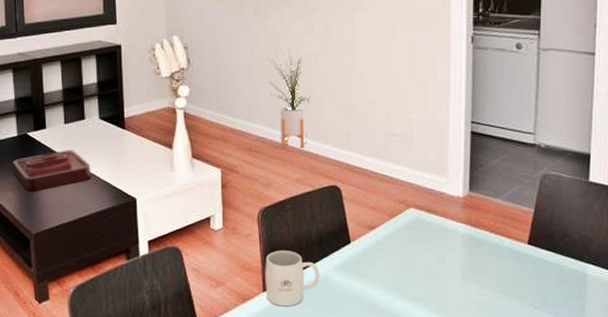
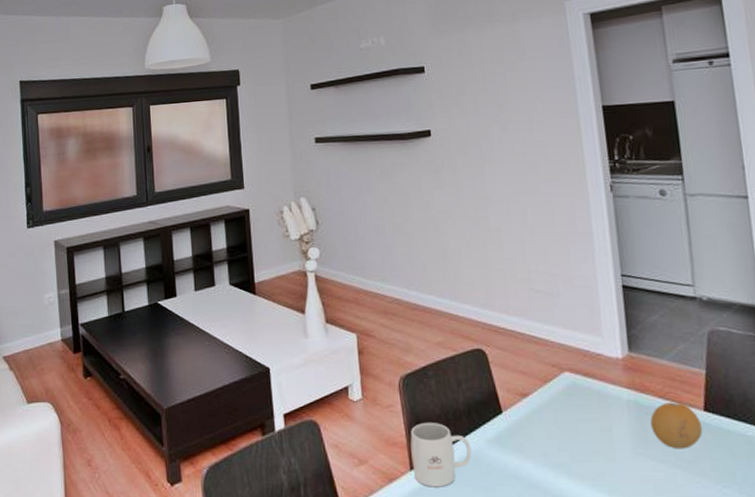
decorative tray: present [13,150,91,192] -> none [144,318,223,364]
house plant: present [267,49,310,149] -> none [397,206,446,310]
fruit: none [480,236,525,276] -> present [650,402,703,449]

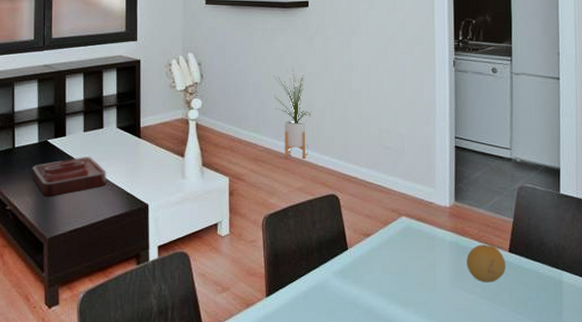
decorative tray: none [144,318,223,364] -> present [32,157,106,197]
house plant: none [397,206,446,310] -> present [273,68,312,160]
mug: present [410,422,472,487] -> none [268,256,320,312]

